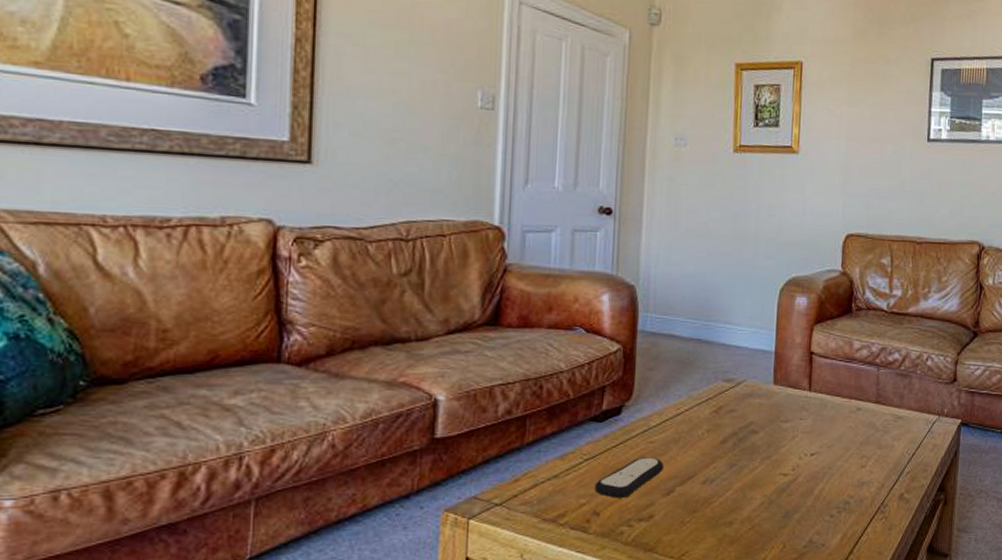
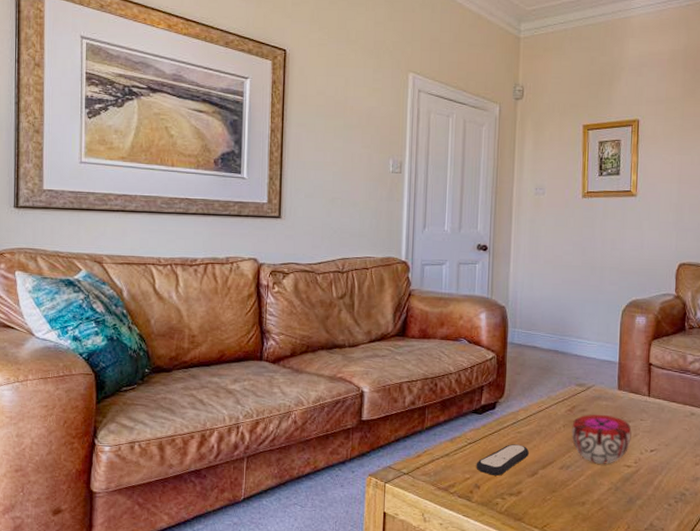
decorative bowl: none [717,414,789,474] -> present [571,414,632,464]

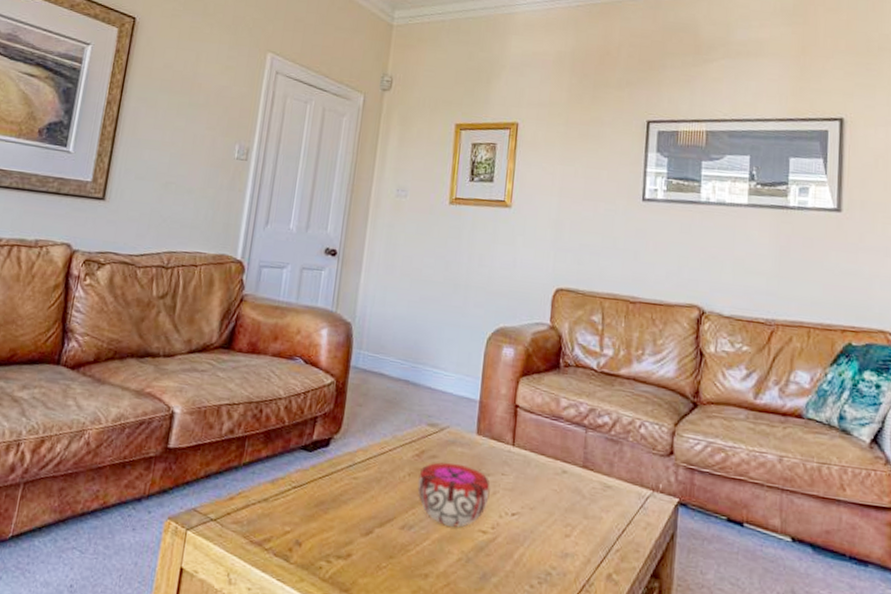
remote control: present [476,444,529,476] -> none [299,492,365,532]

